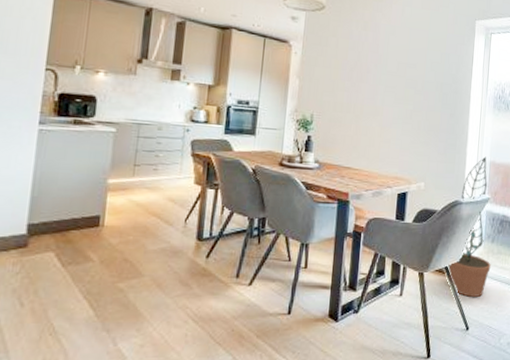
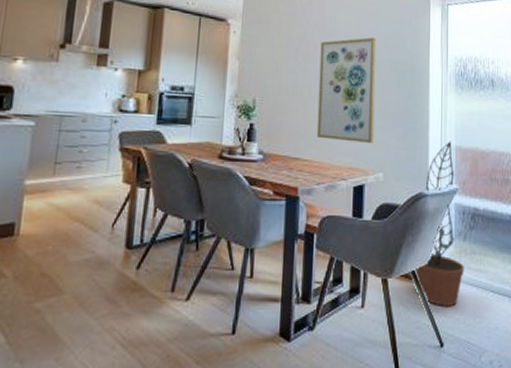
wall art: none [366,61,424,156] -> present [316,37,376,143]

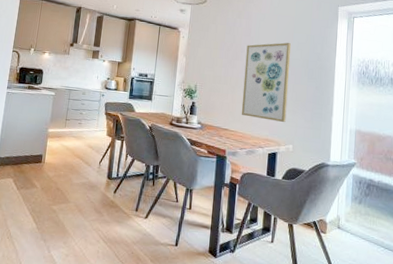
decorative plant: present [415,141,464,306] -> none [316,125,359,253]

